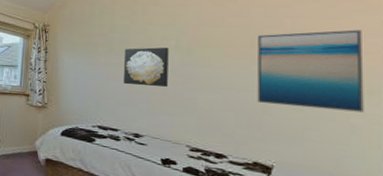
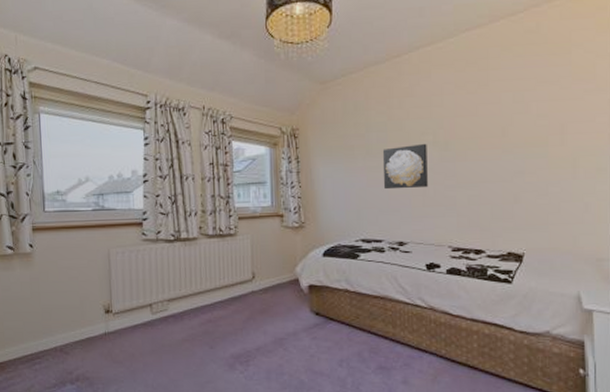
wall art: present [257,29,364,113] -> none [507,109,594,193]

